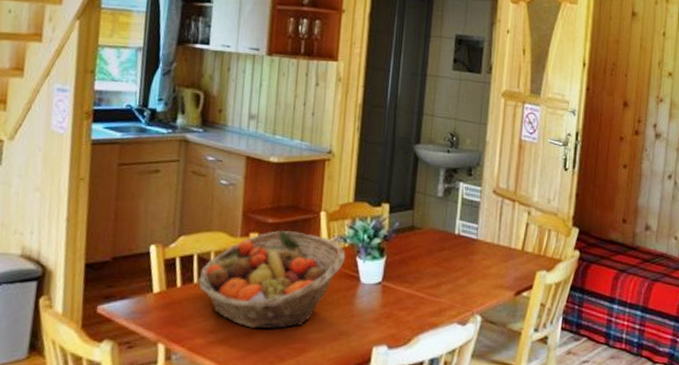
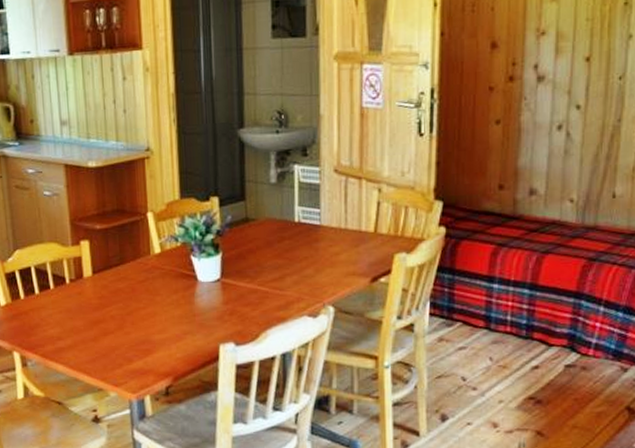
fruit basket: present [197,230,346,329] -> none [38,235,180,333]

